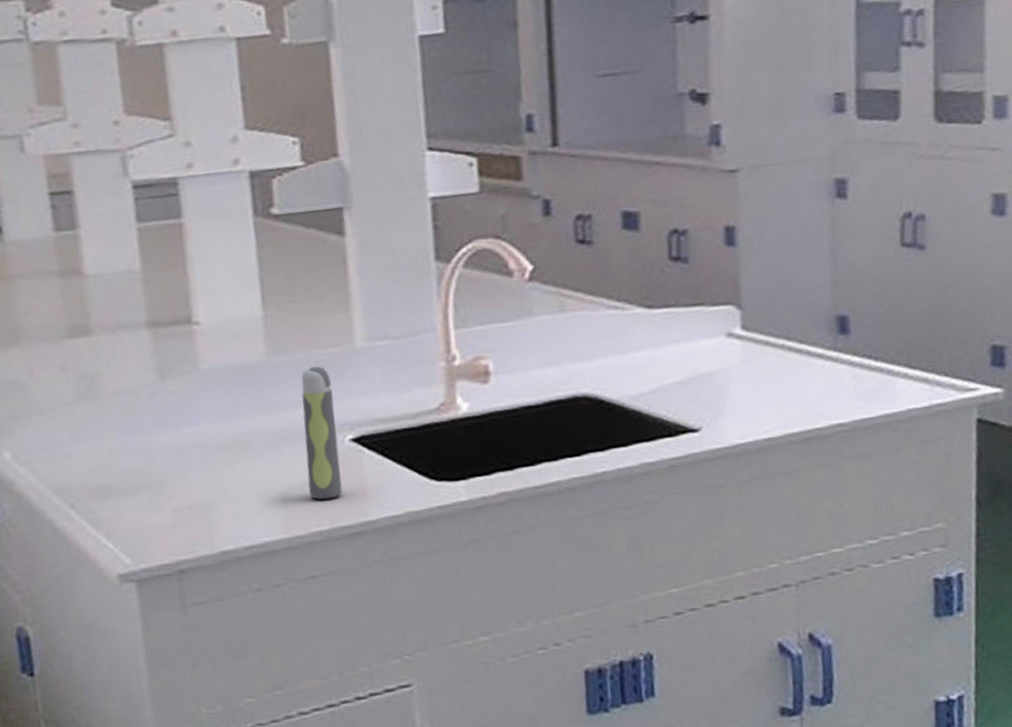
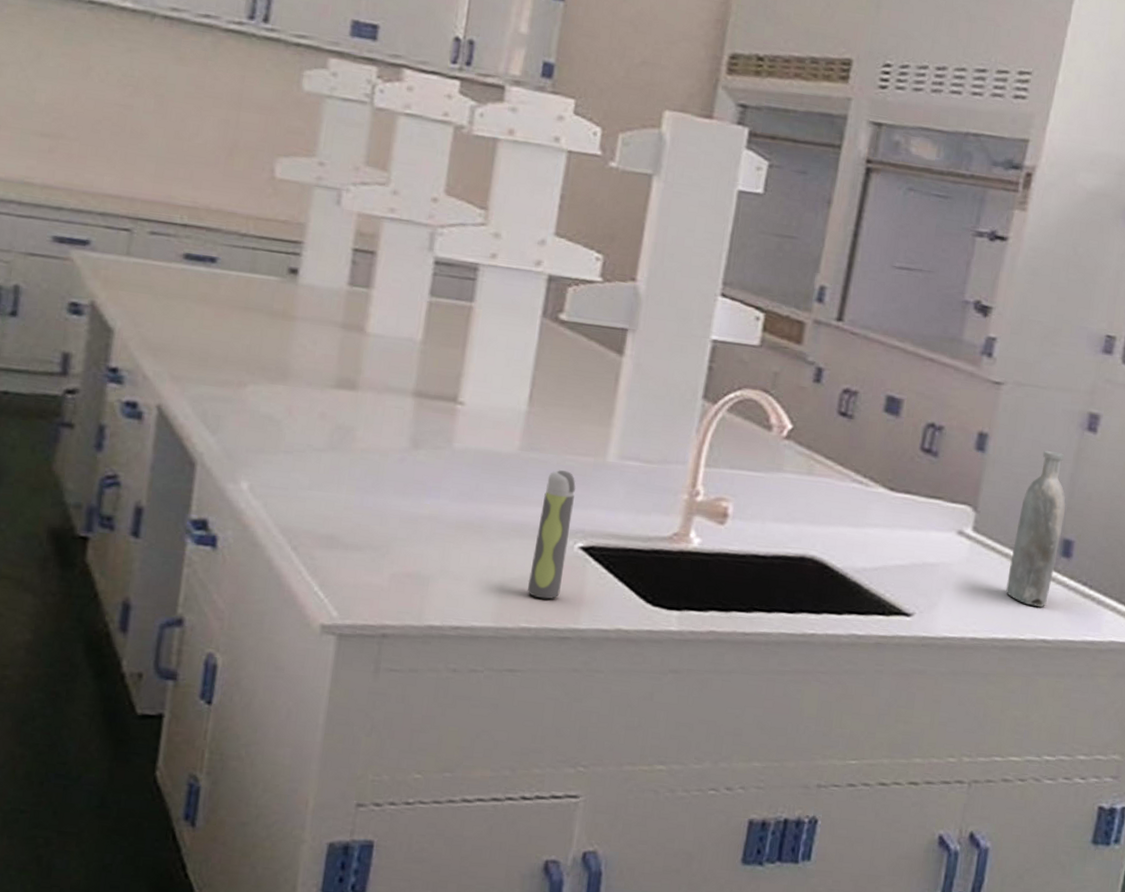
bottle: none [786,228,835,392] -> present [1005,451,1066,608]

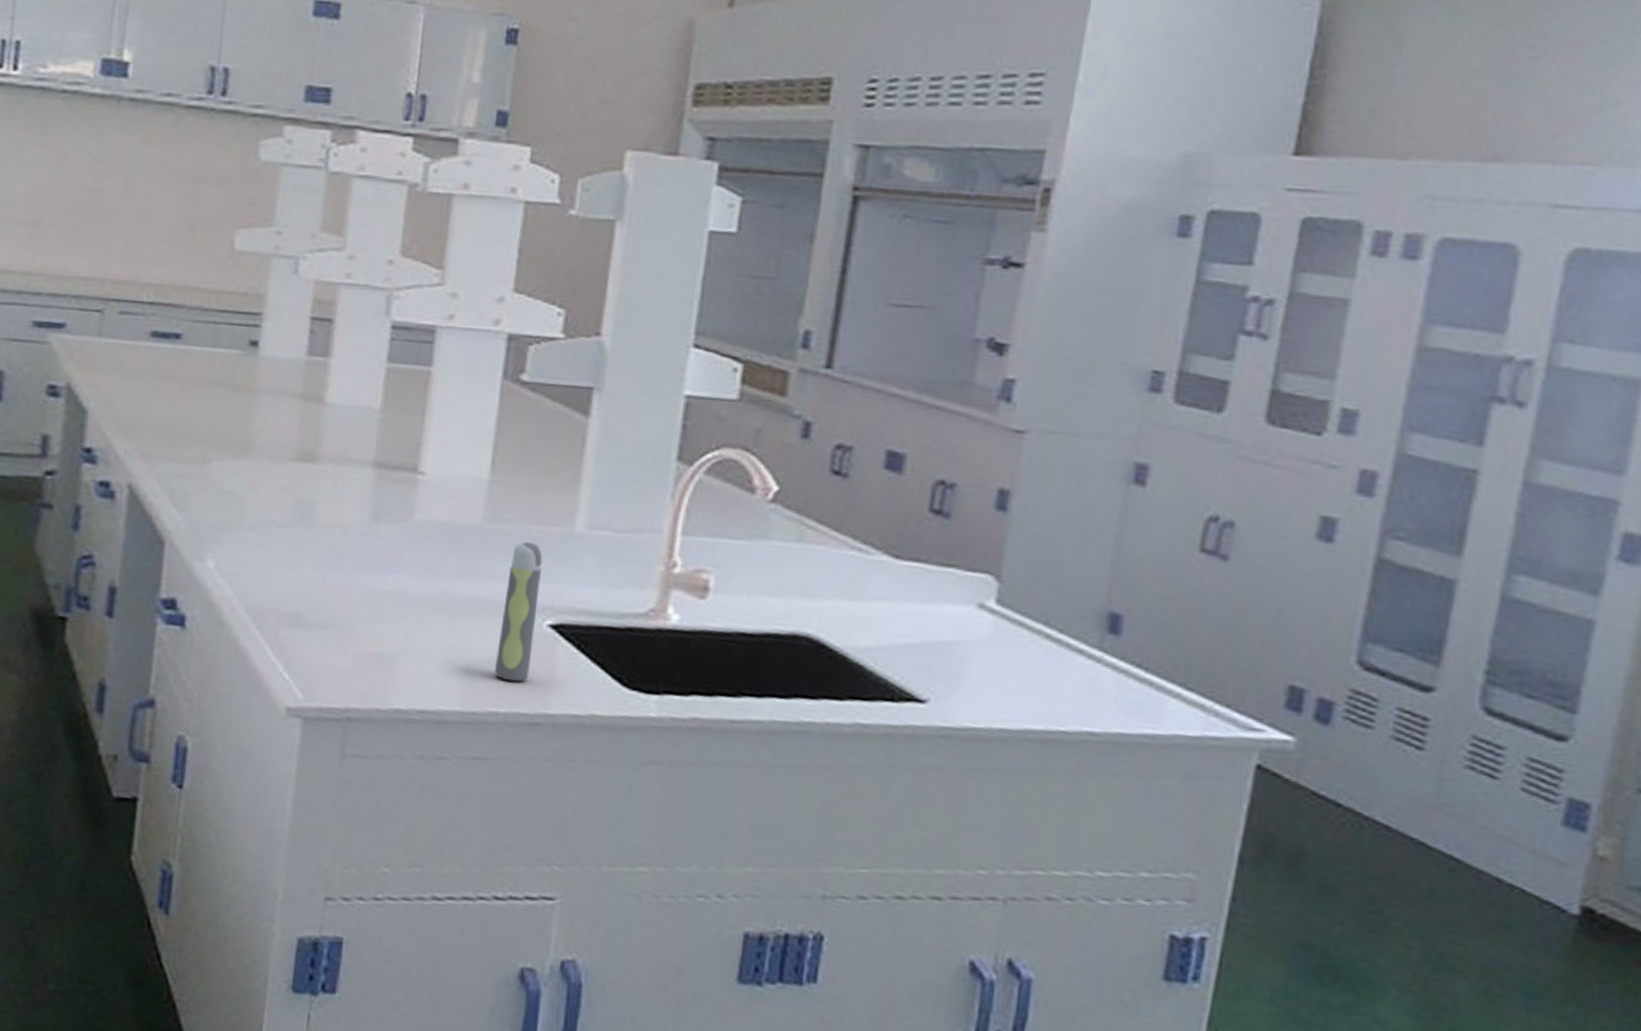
bottle: present [1005,451,1066,608] -> none [1039,509,1111,694]

